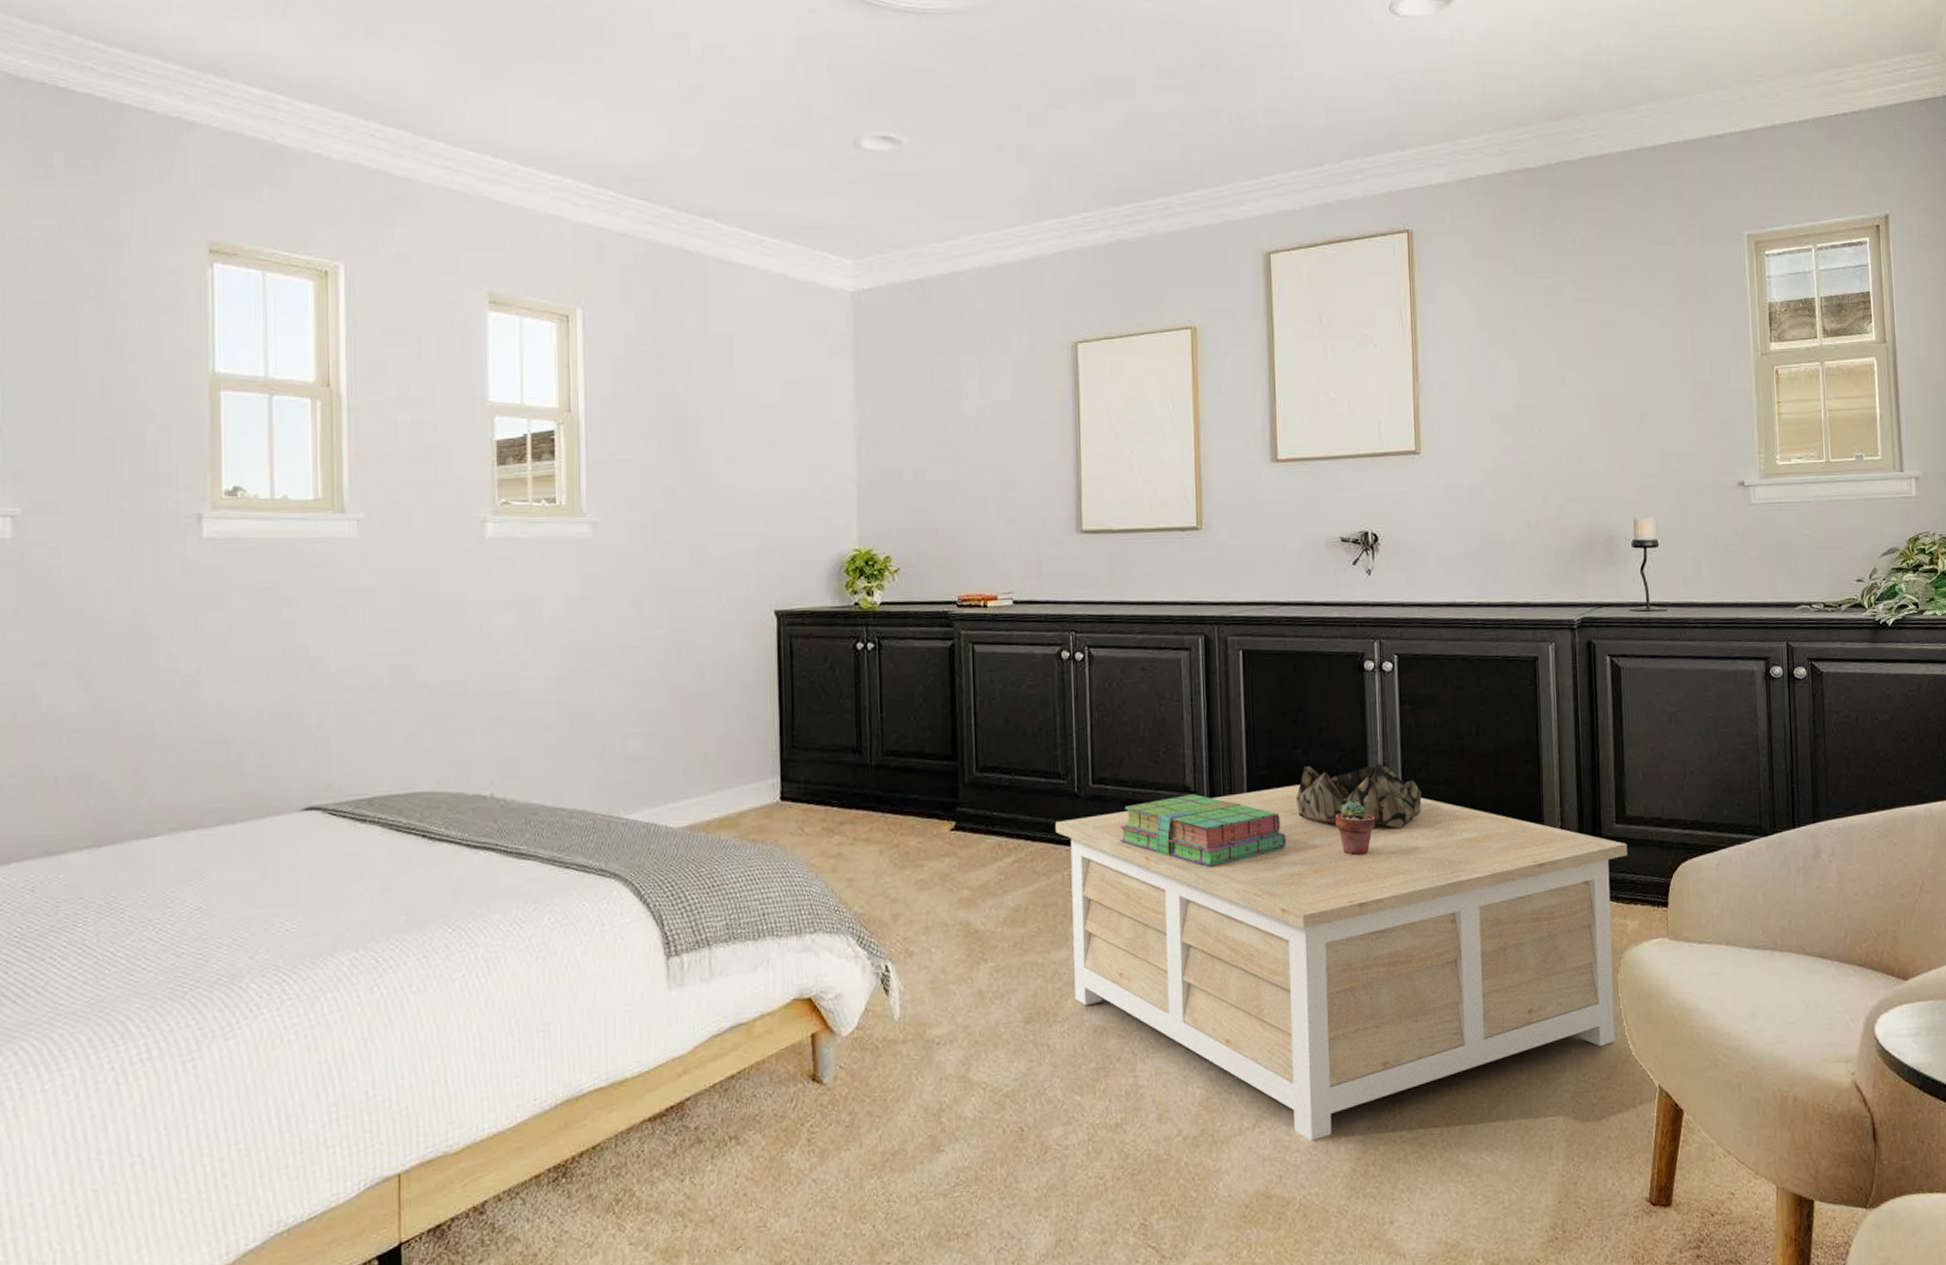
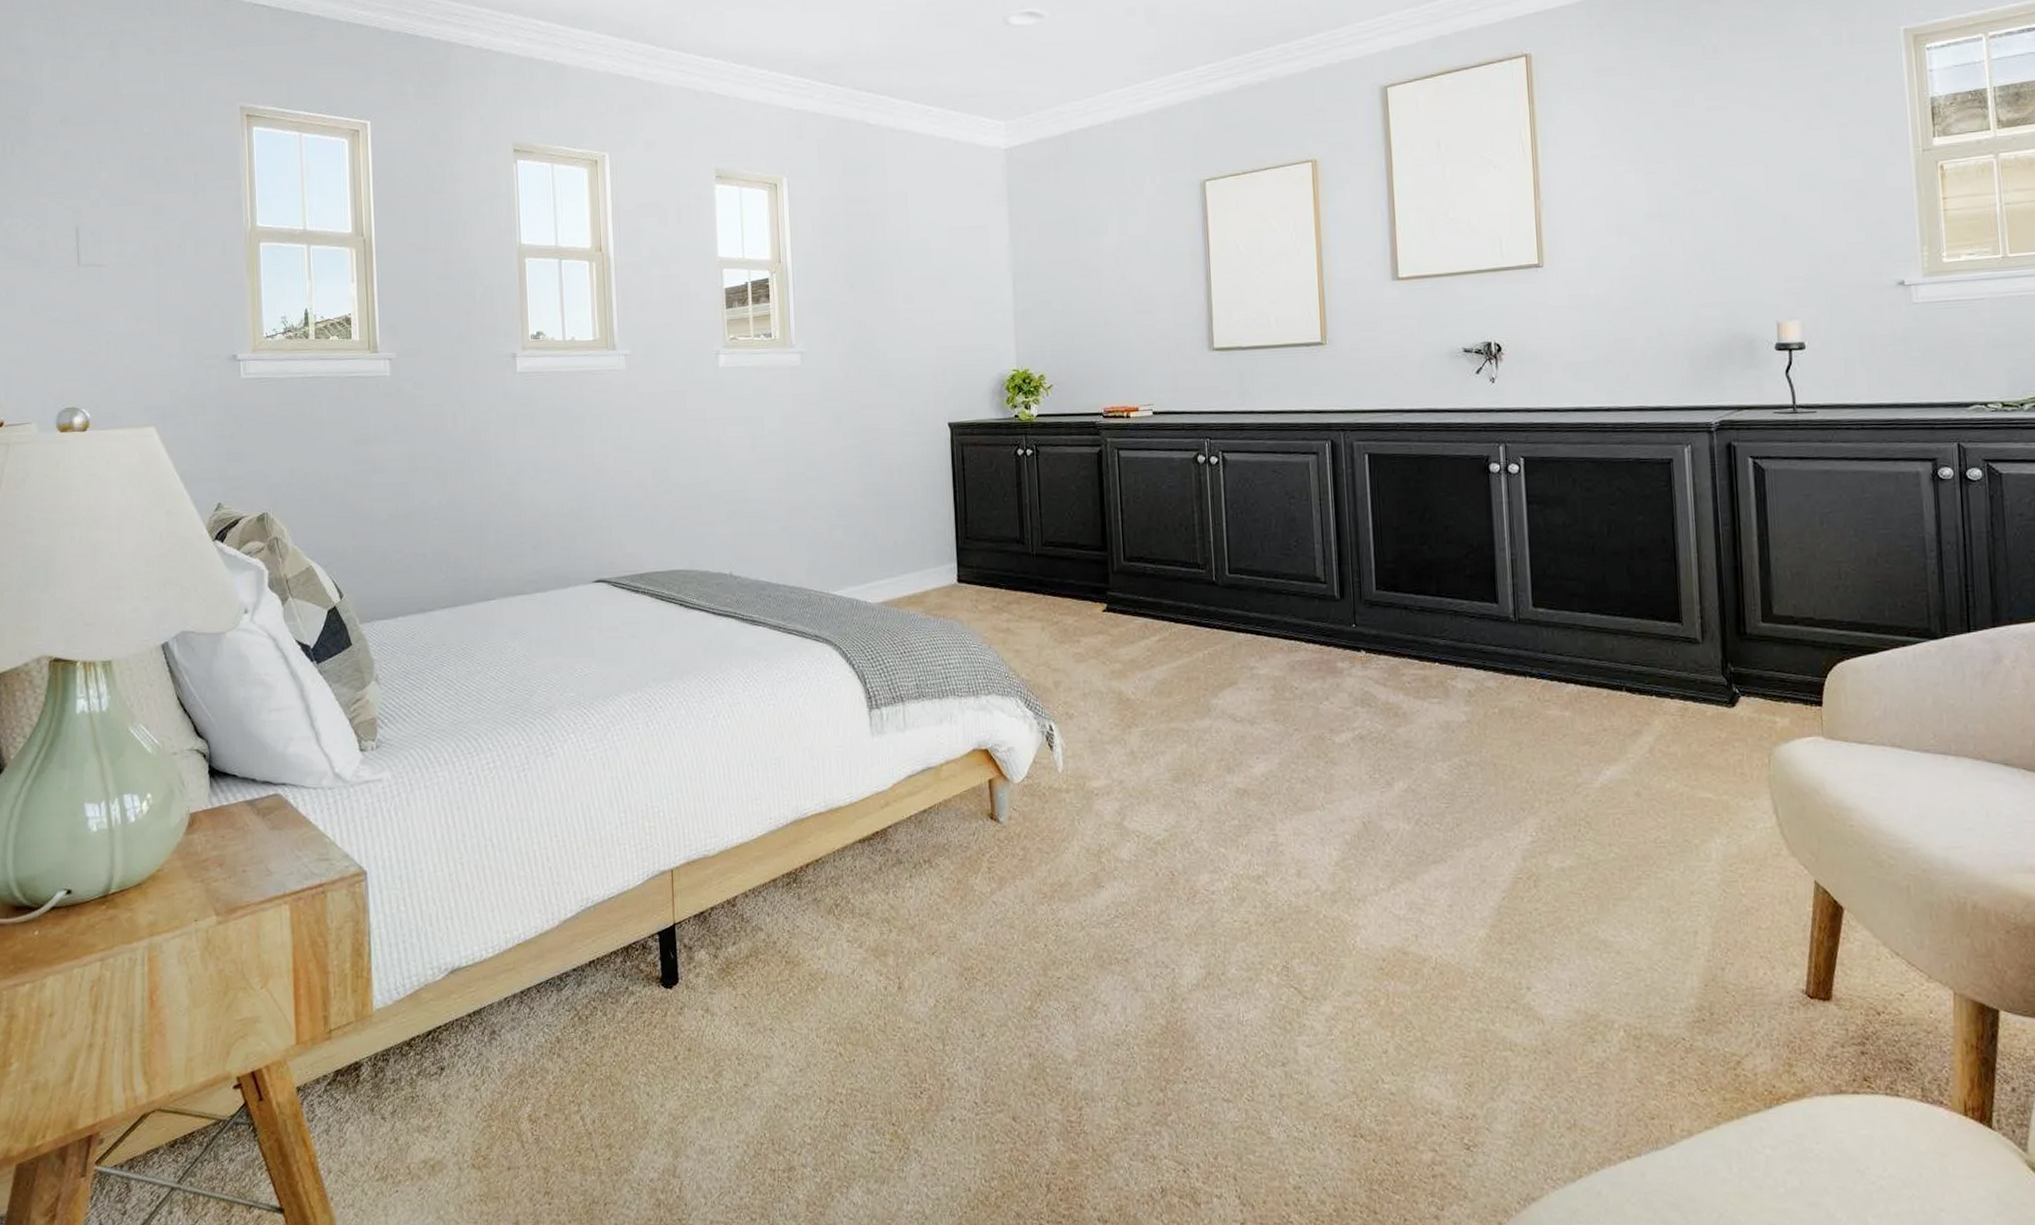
coffee table: present [1056,785,1628,1141] -> none [1196,578,1776,906]
stack of books: present [1120,794,1286,867] -> none [1255,584,1415,651]
decorative bowl: present [1296,763,1422,829] -> none [1424,559,1552,621]
potted succulent: present [1335,800,1375,856] -> none [1463,594,1504,645]

